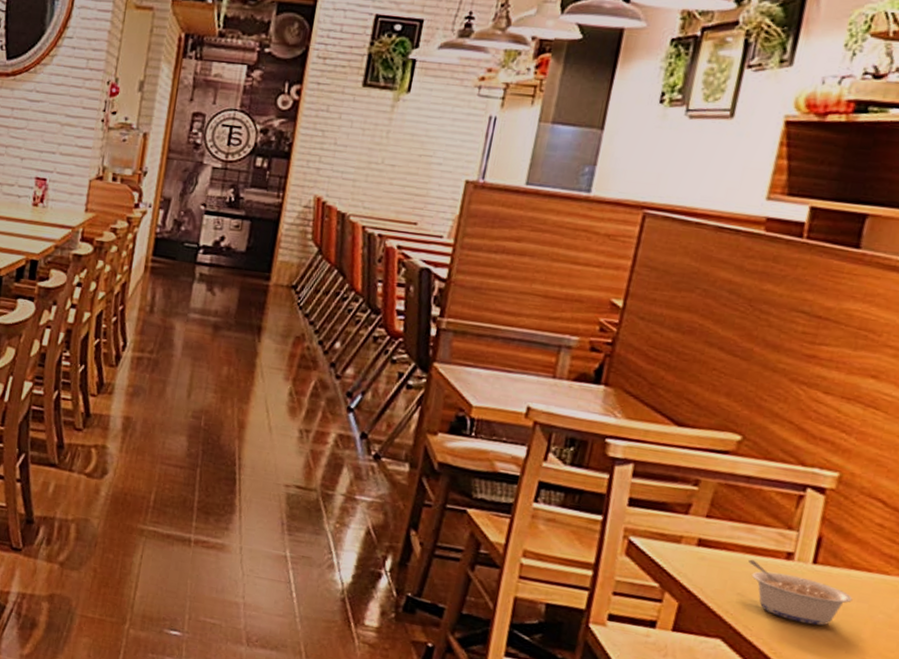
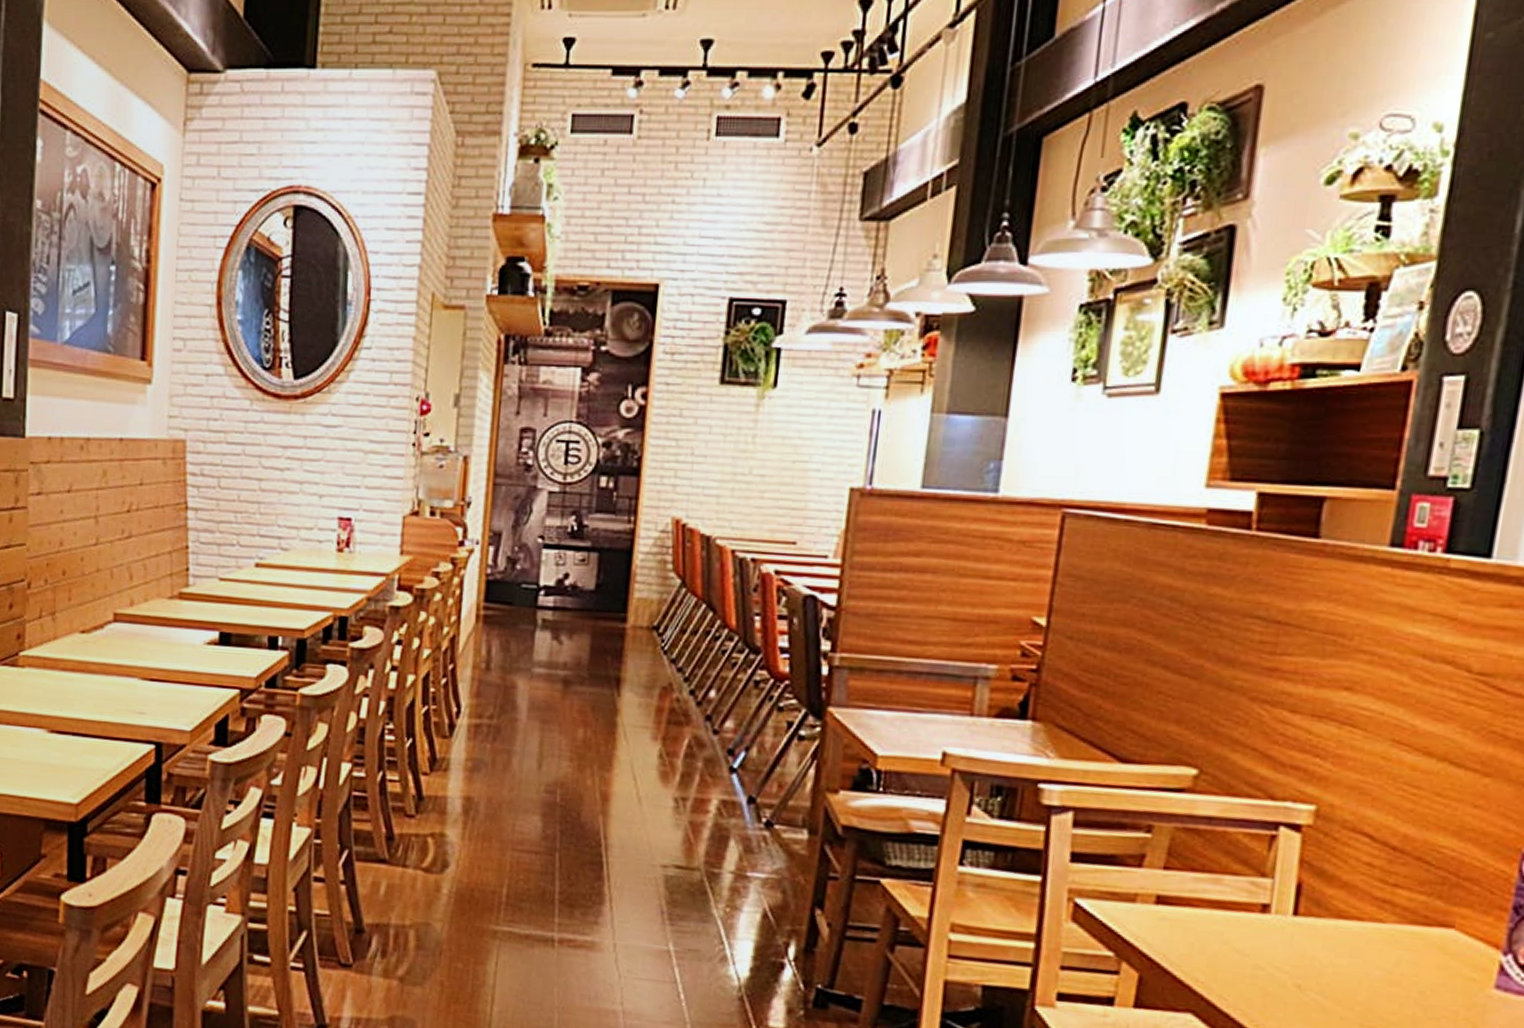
legume: present [748,559,853,626] -> none [1217,915,1344,989]

